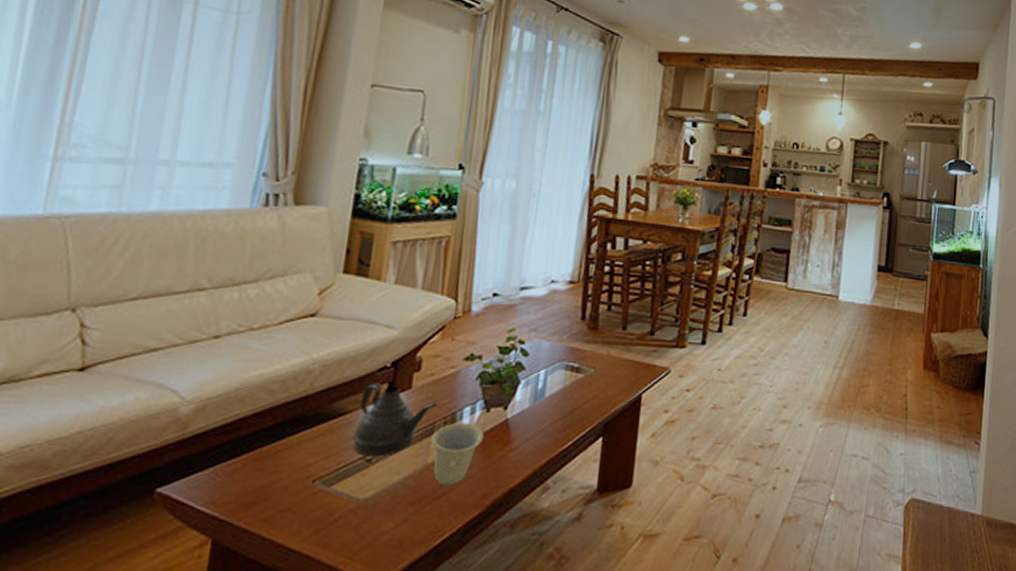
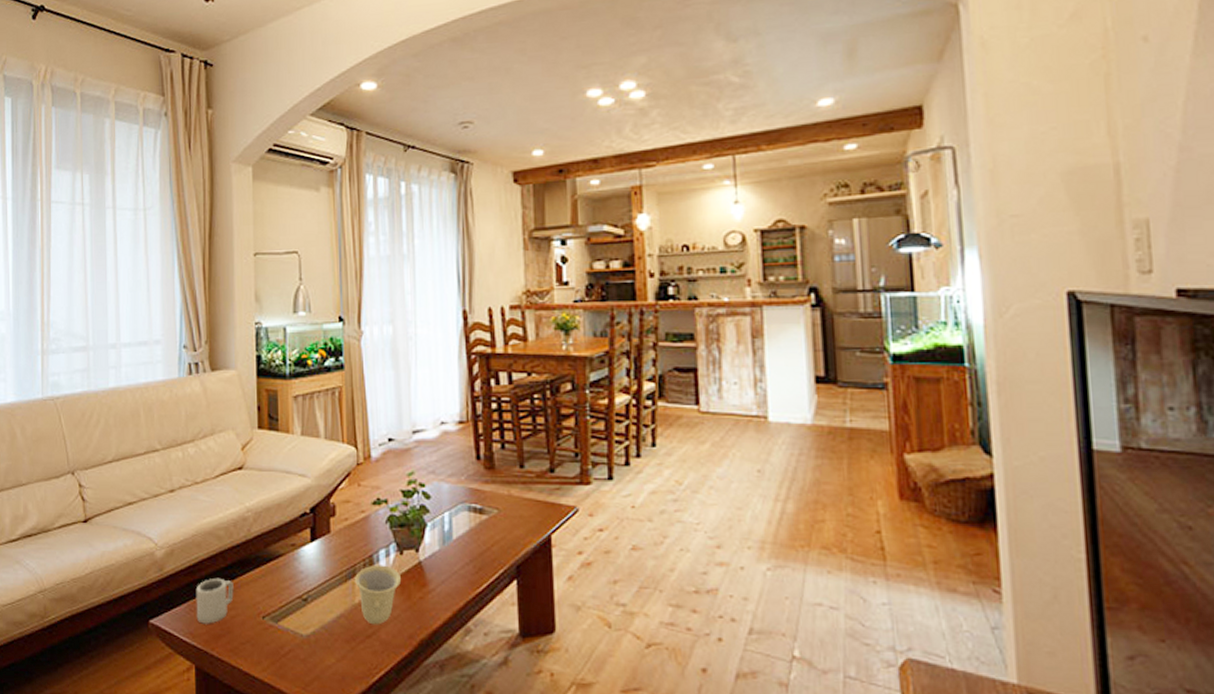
cup: none [223,437,281,491] -> present [195,577,234,624]
teapot: present [352,383,438,457] -> none [288,528,355,596]

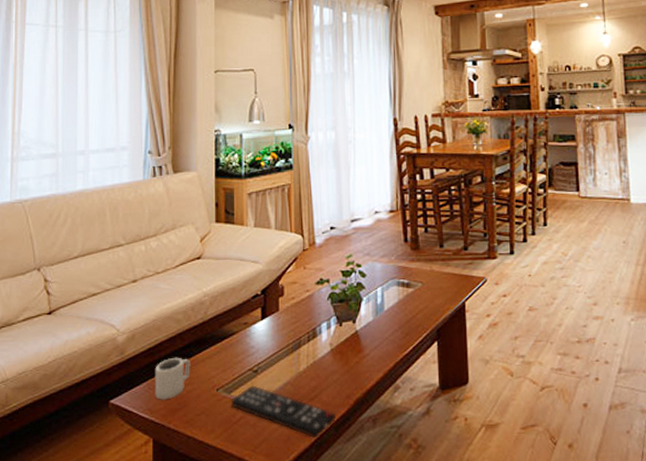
remote control: none [278,615,396,681] -> present [230,385,335,439]
cup: present [355,565,402,625] -> none [300,336,341,389]

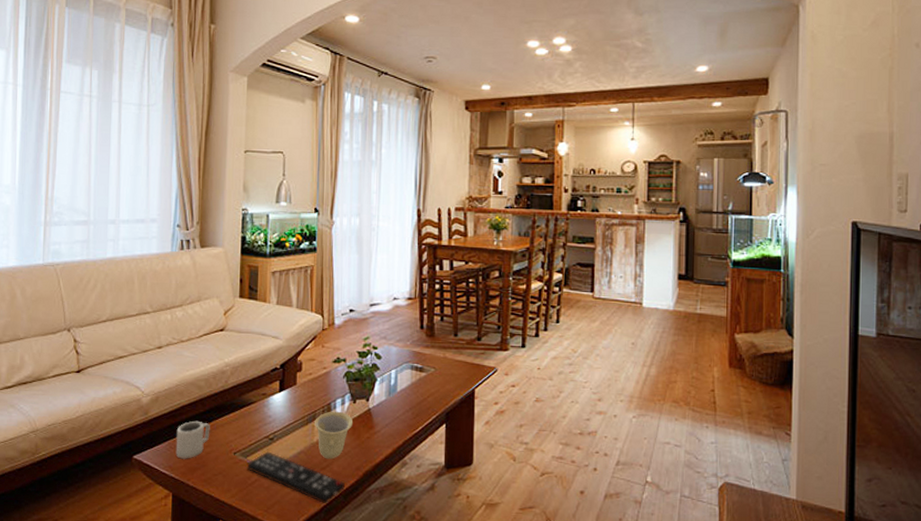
cup: none [300,336,341,389] -> present [315,411,354,460]

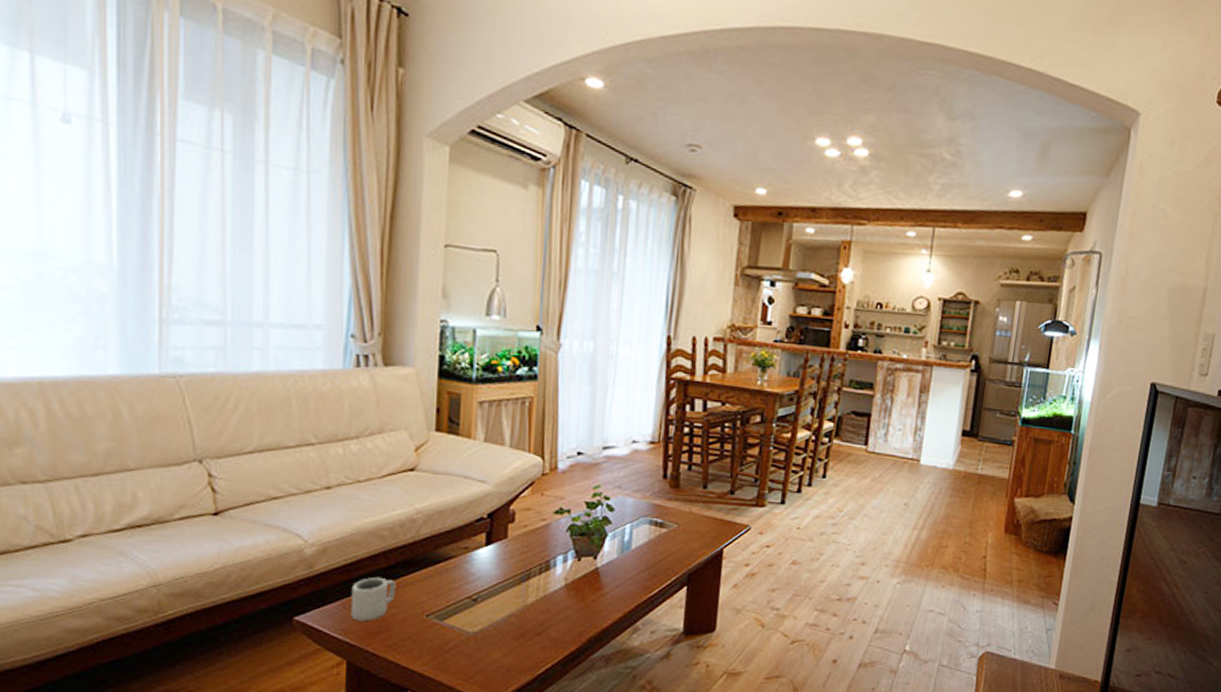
remote control: present [246,451,345,504] -> none [442,614,564,673]
cup: present [315,411,354,460] -> none [529,569,577,624]

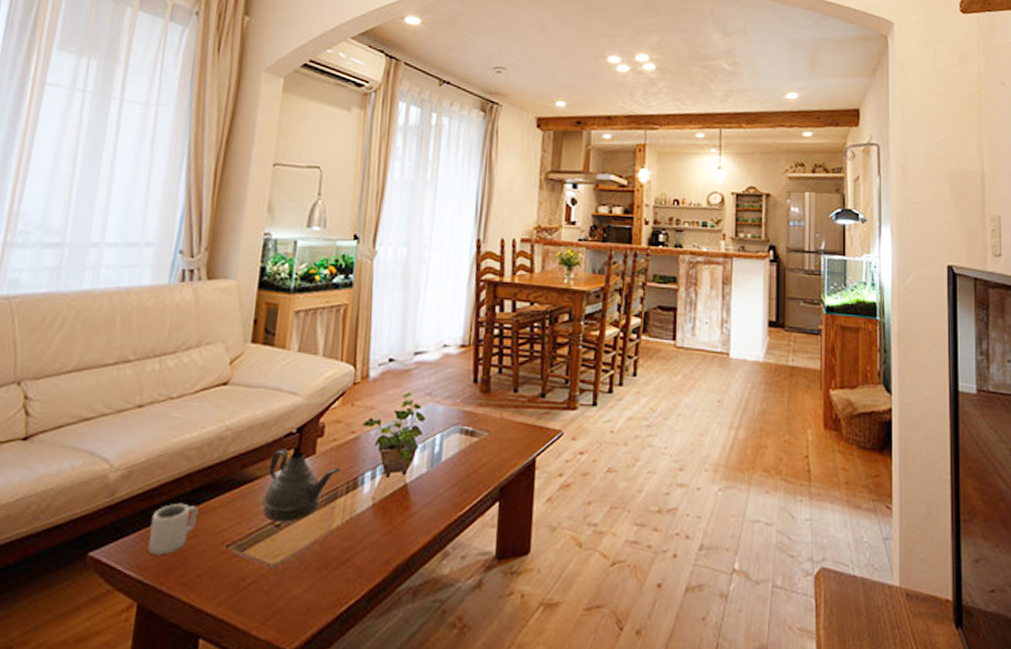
teapot: none [458,532,533,597] -> present [262,449,340,522]

